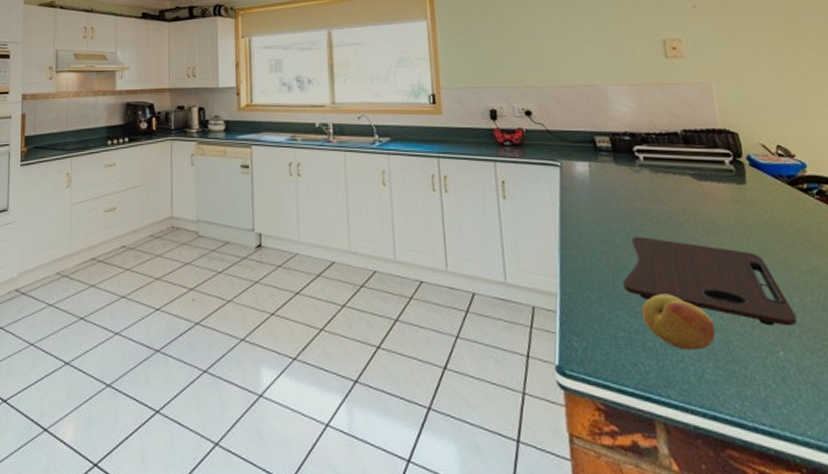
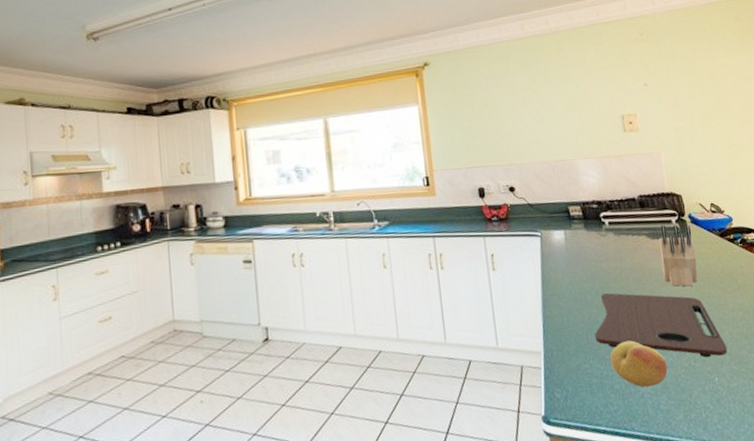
knife block: none [708,165,758,239] -> present [659,224,698,287]

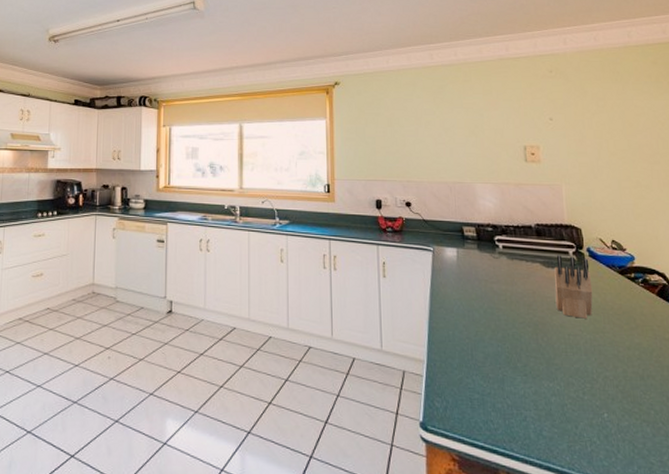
cutting board: present [595,293,728,358] -> none [480,314,620,393]
fruit: present [610,340,668,388] -> none [494,363,553,412]

